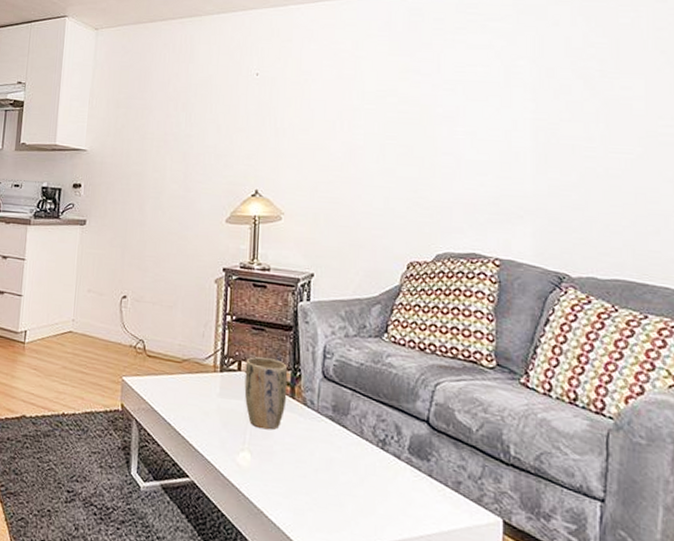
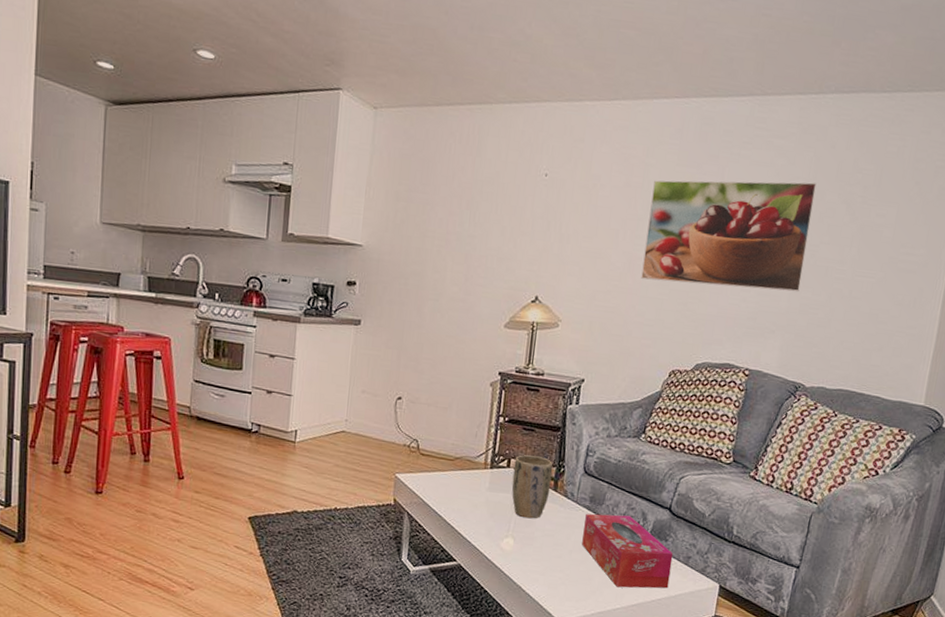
tissue box: none [328,425,439,522] -> present [582,514,674,589]
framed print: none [364,61,545,173] -> present [641,180,817,292]

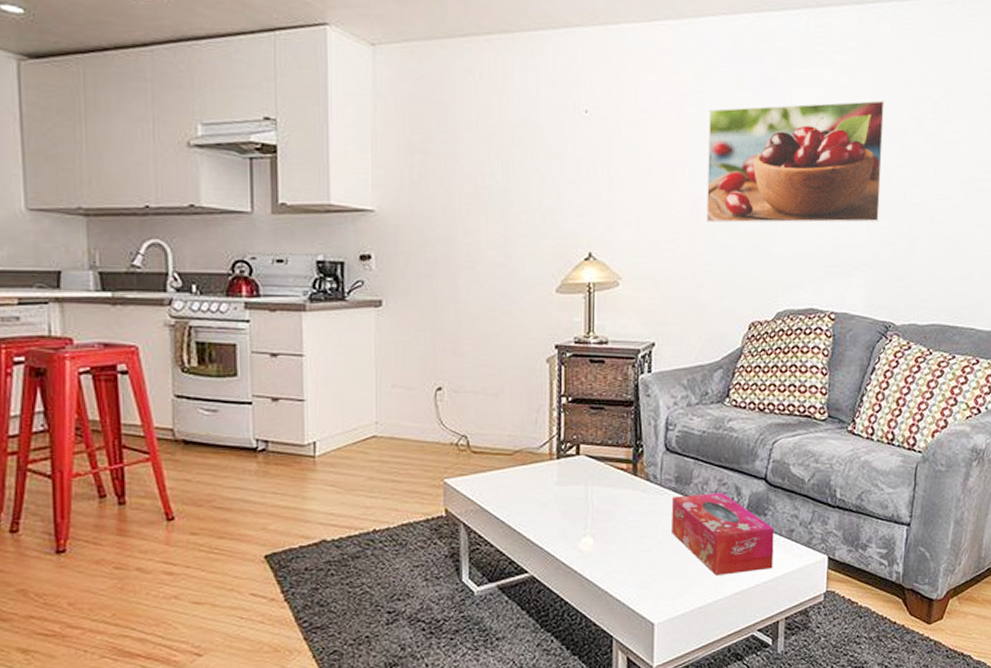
plant pot: present [511,455,553,519] -> none [584,438,630,511]

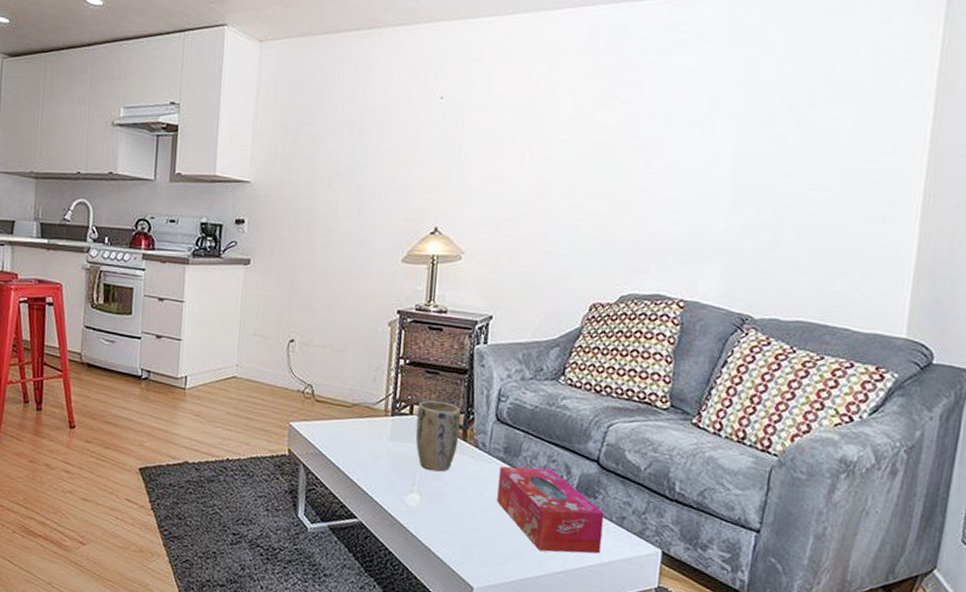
plant pot: none [584,438,630,511] -> present [415,400,461,472]
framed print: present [706,100,885,223] -> none [552,87,753,211]

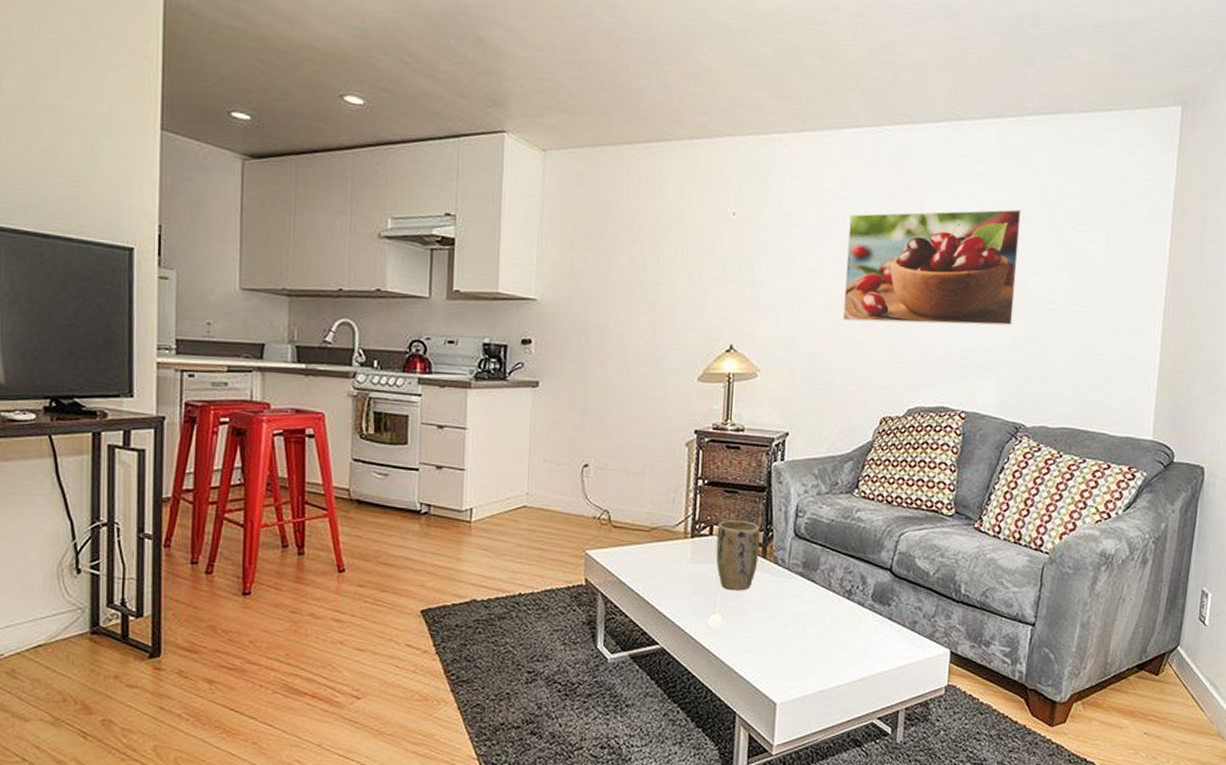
tissue box: present [497,466,605,554] -> none [797,580,898,661]
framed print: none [552,87,753,211] -> present [843,209,1021,326]

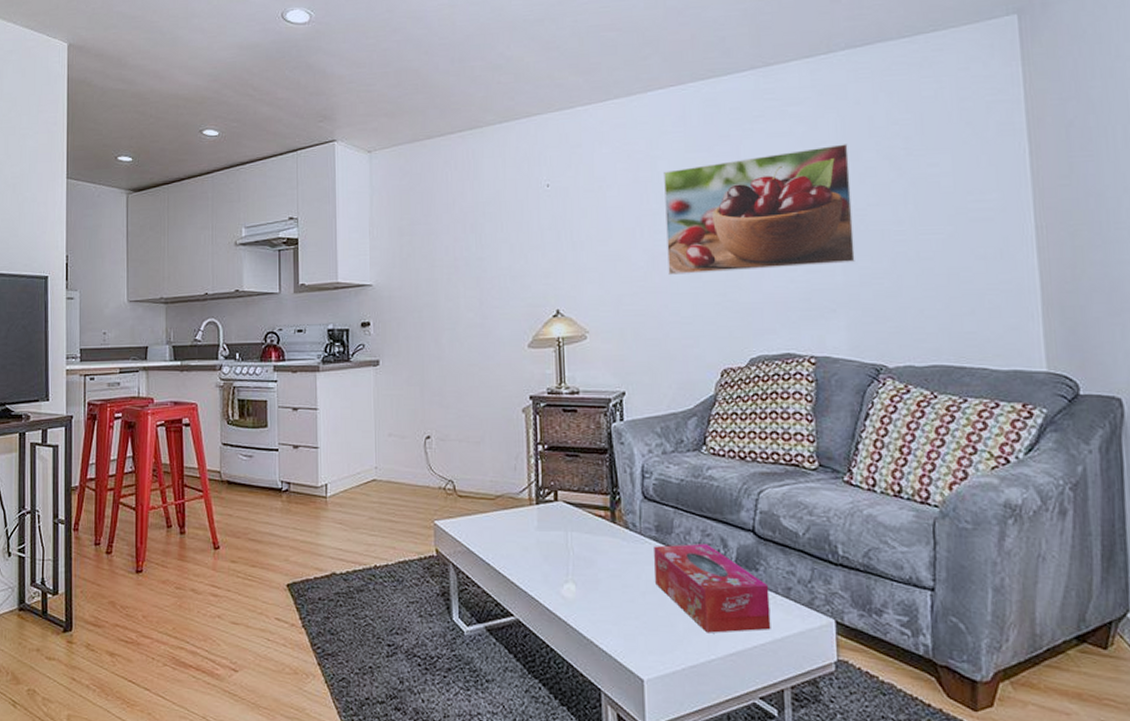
plant pot: present [716,520,760,591] -> none [562,485,608,558]
tissue box: none [797,580,898,661] -> present [654,544,771,633]

